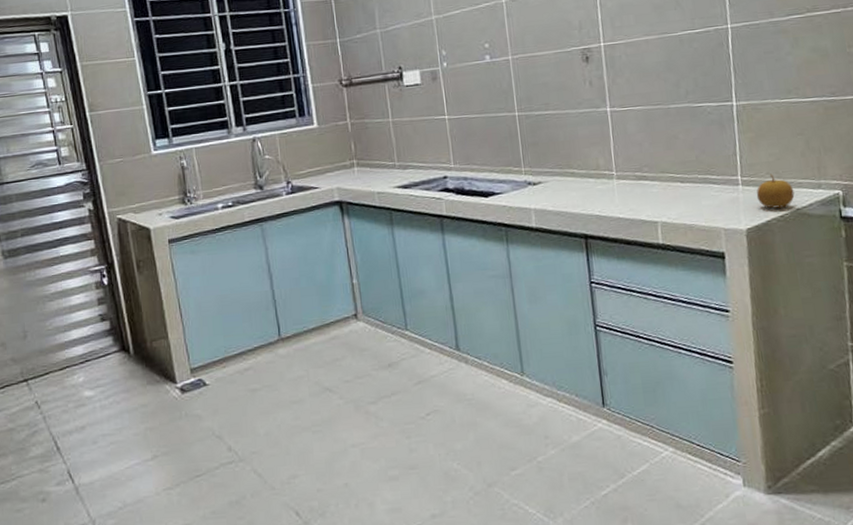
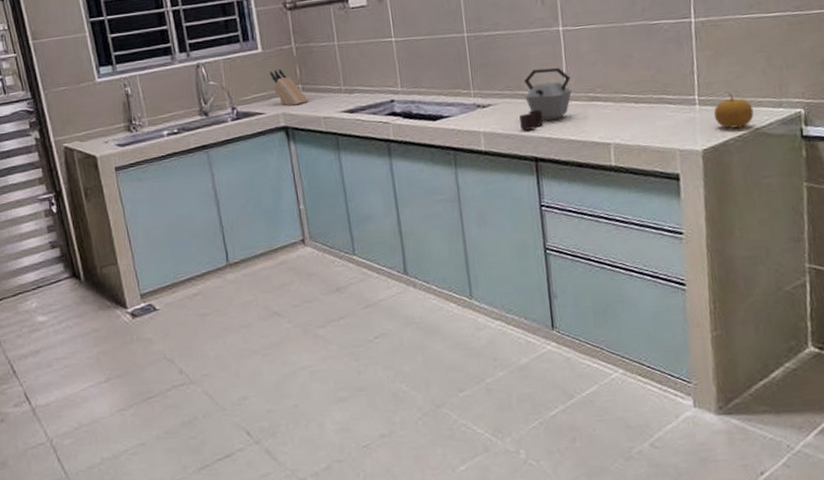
knife block: none [325,144,363,181] -> present [270,69,309,106]
kettle: none [569,146,620,208] -> present [519,67,572,131]

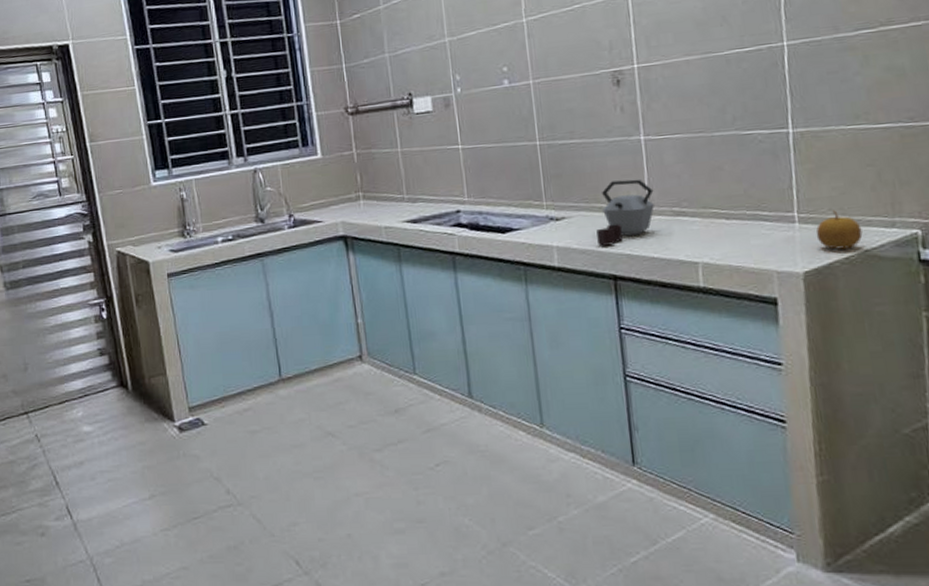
knife block: present [270,69,309,106] -> none [329,176,369,214]

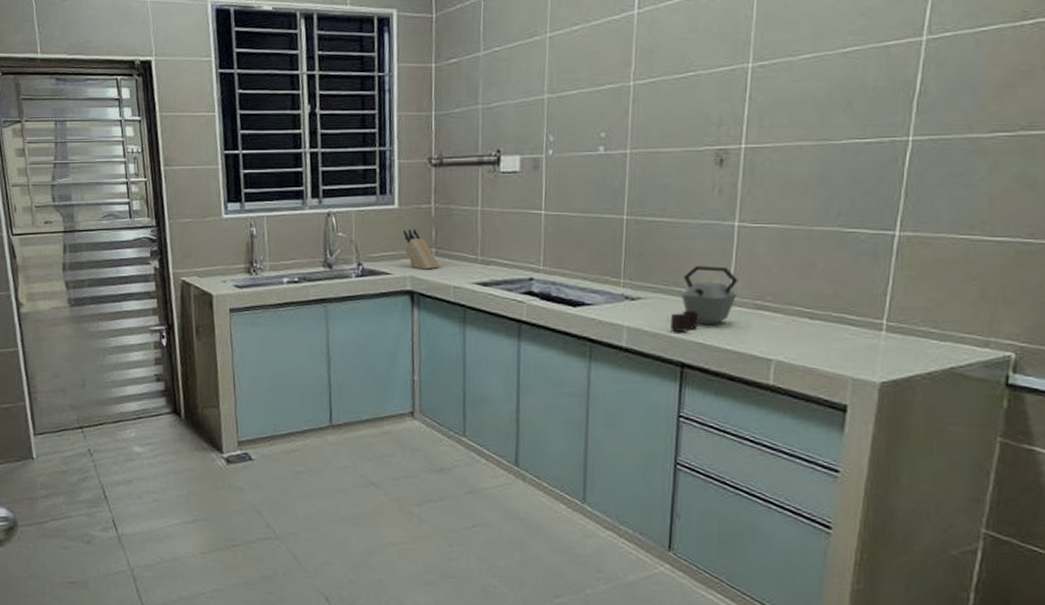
knife block: none [329,176,369,214] -> present [403,229,440,270]
fruit: present [815,210,863,249] -> none [901,322,952,364]

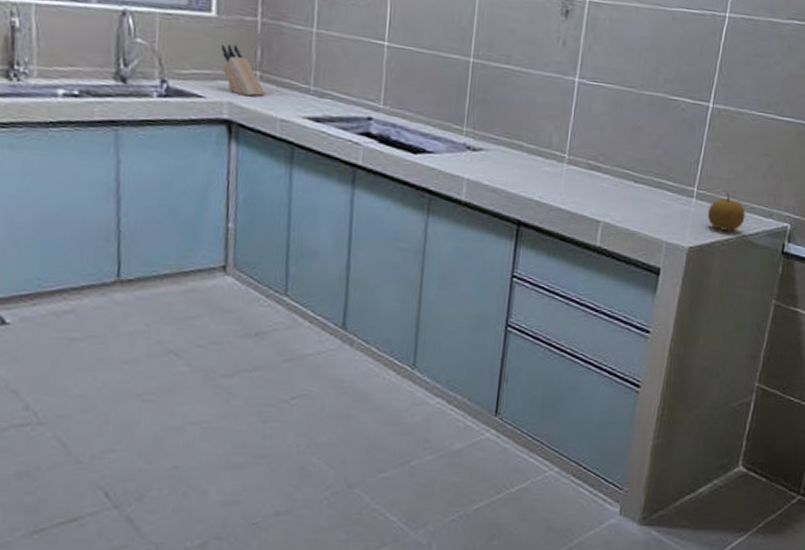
kettle: present [671,266,739,332] -> none [510,120,576,188]
fruit: none [901,322,952,364] -> present [707,192,746,231]

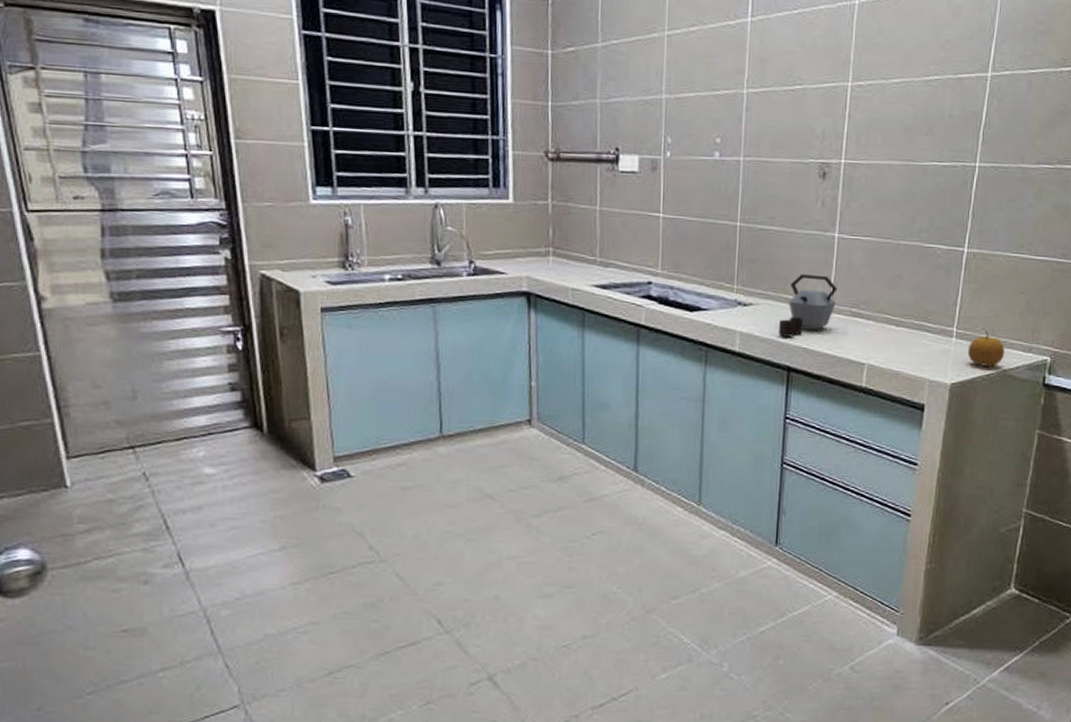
knife block: present [221,44,265,97] -> none [519,226,558,270]
kettle: none [510,120,576,188] -> present [779,274,838,337]

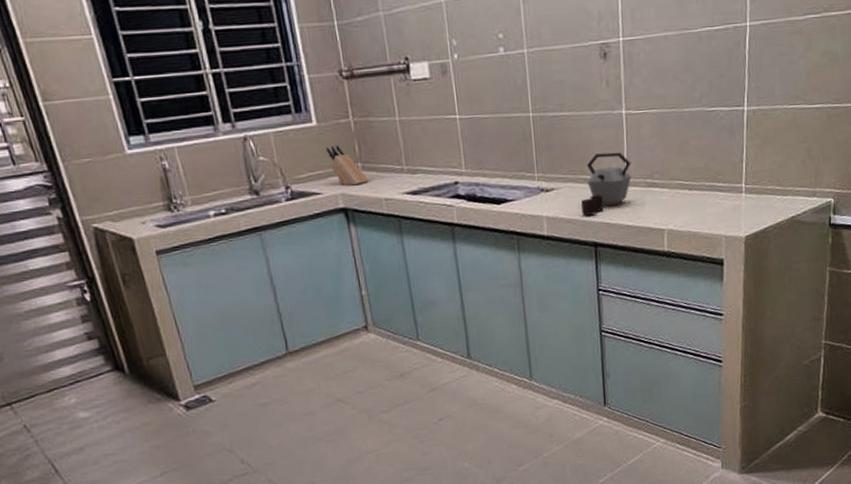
knife block: none [519,226,558,270] -> present [326,145,369,186]
fruit: present [967,330,1005,367] -> none [757,181,792,216]

